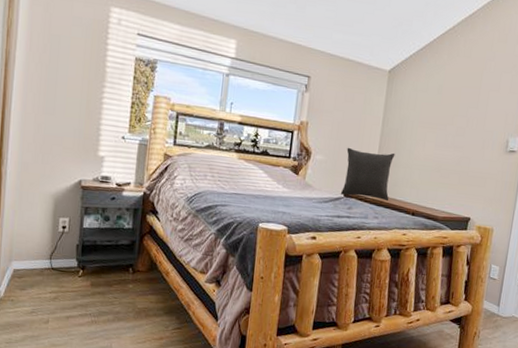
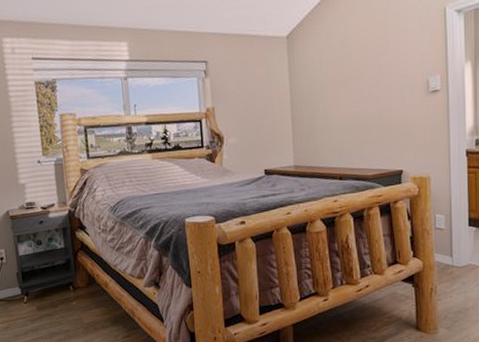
pillow: present [340,147,395,201] -> none [259,119,313,174]

